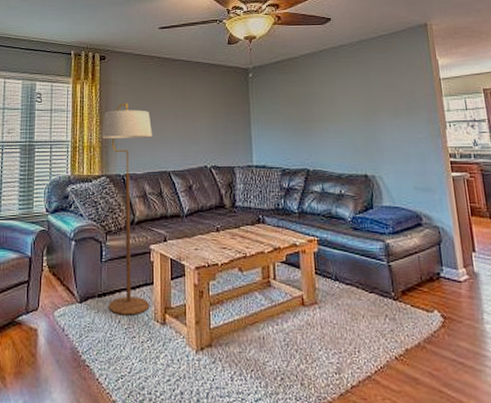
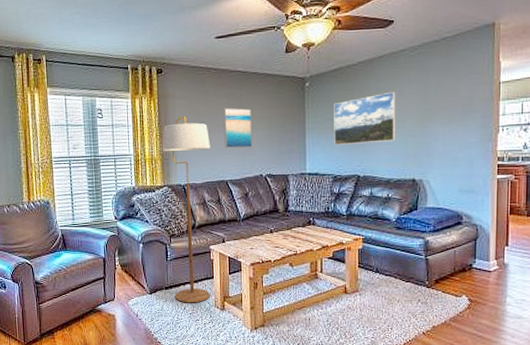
wall art: none [166,96,197,138] -> present [223,107,253,149]
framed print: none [278,85,344,136] -> present [334,91,396,145]

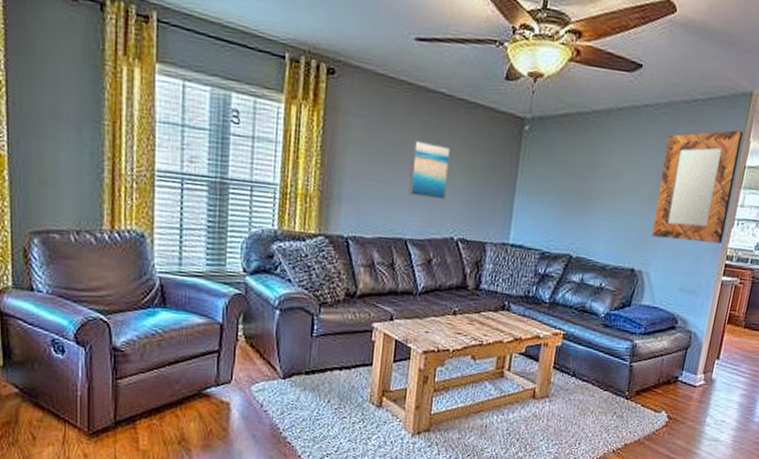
floor lamp: present [162,116,211,303] -> none [316,141,391,396]
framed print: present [334,91,396,145] -> none [548,156,630,219]
home mirror: none [426,54,493,151] -> present [651,130,744,243]

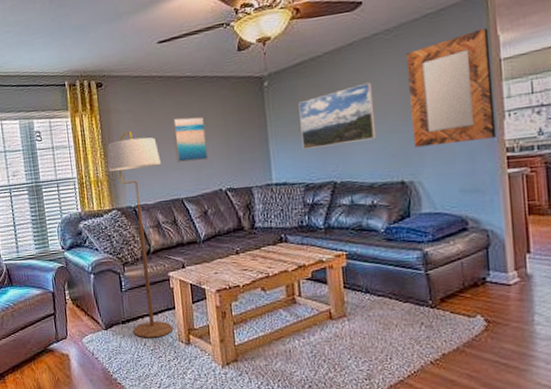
floor lamp: none [316,141,391,396] -> present [107,131,174,338]
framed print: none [548,156,630,219] -> present [298,82,377,149]

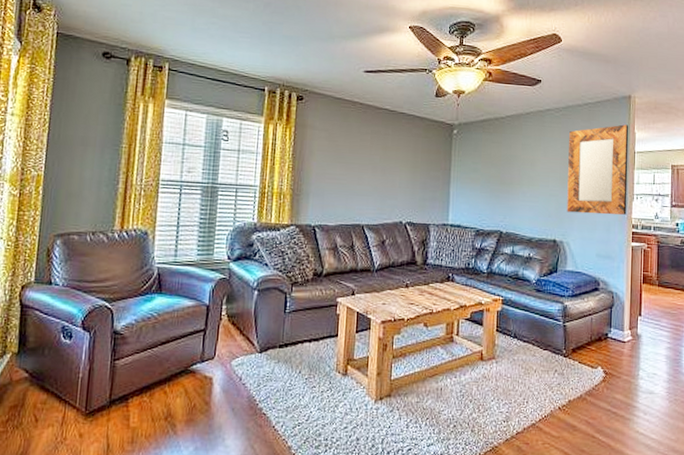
floor lamp: present [107,131,174,338] -> none [289,149,349,366]
wall art: present [172,116,209,163] -> none [363,146,397,192]
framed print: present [298,82,377,149] -> none [478,149,541,199]

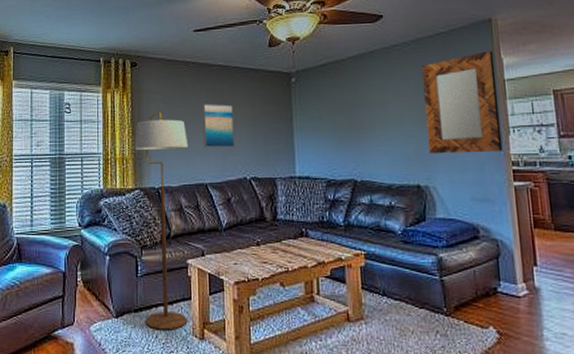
floor lamp: none [289,149,349,366] -> present [134,112,189,330]
wall art: none [363,146,397,192] -> present [202,103,235,148]

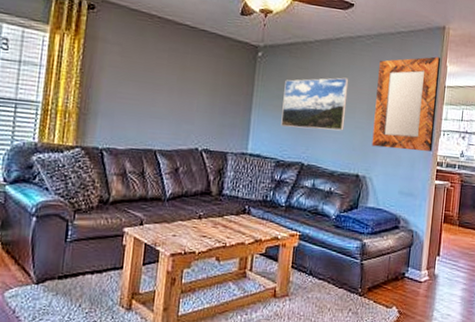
floor lamp: present [134,112,189,330] -> none [69,65,142,300]
wall art: present [202,103,235,148] -> none [158,64,196,116]
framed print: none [323,88,395,145] -> present [281,77,349,131]

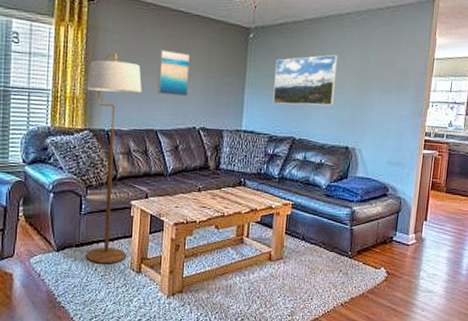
floor lamp: none [69,65,142,300] -> present [85,52,142,264]
wall art: none [158,64,196,116] -> present [157,49,191,97]
home mirror: present [371,56,441,151] -> none [361,29,431,122]

